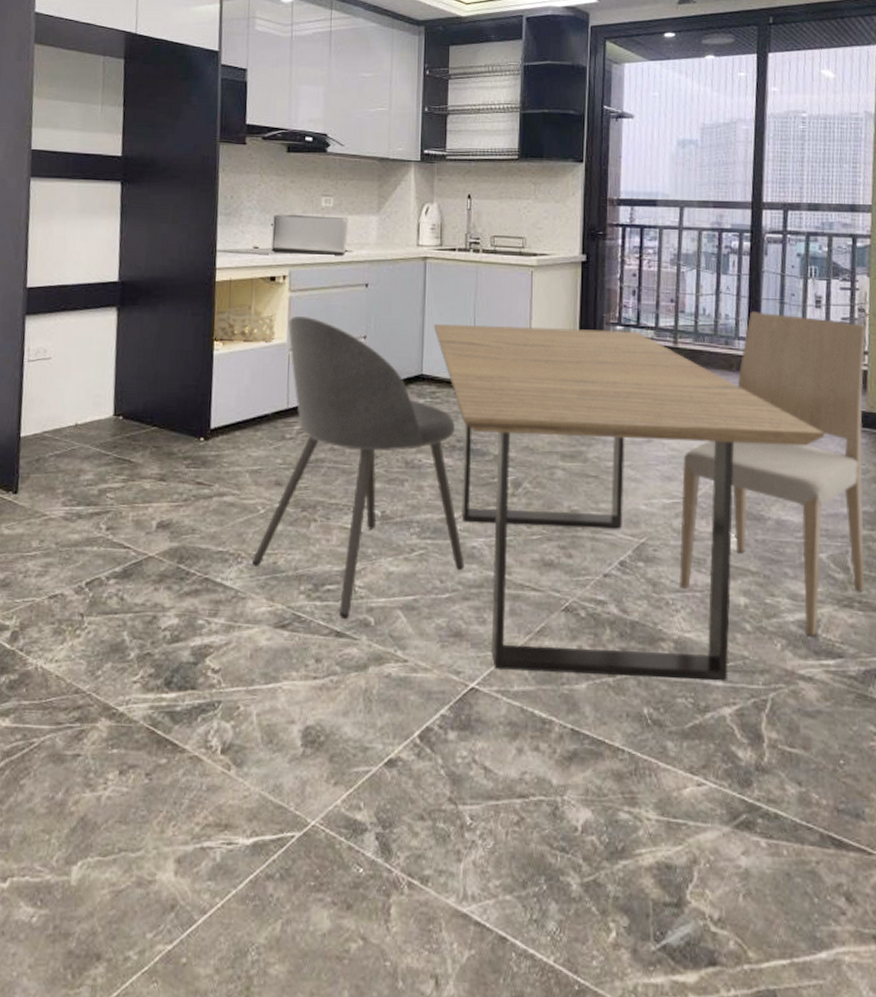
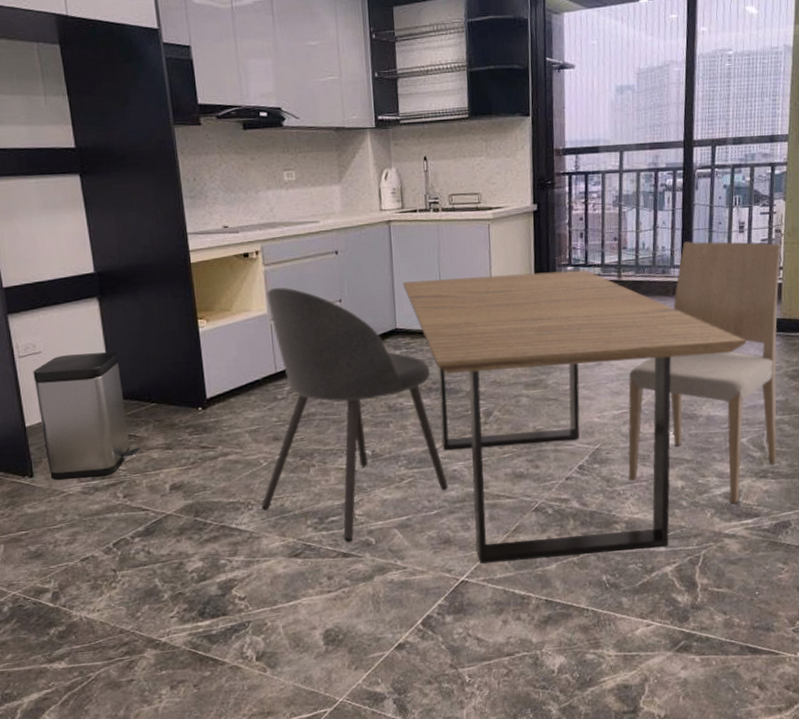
pedal bin: none [34,364,133,502] -> present [33,352,141,480]
decorative basket: present [212,276,276,342] -> none [195,254,256,318]
toaster: present [270,213,349,255] -> none [236,189,314,229]

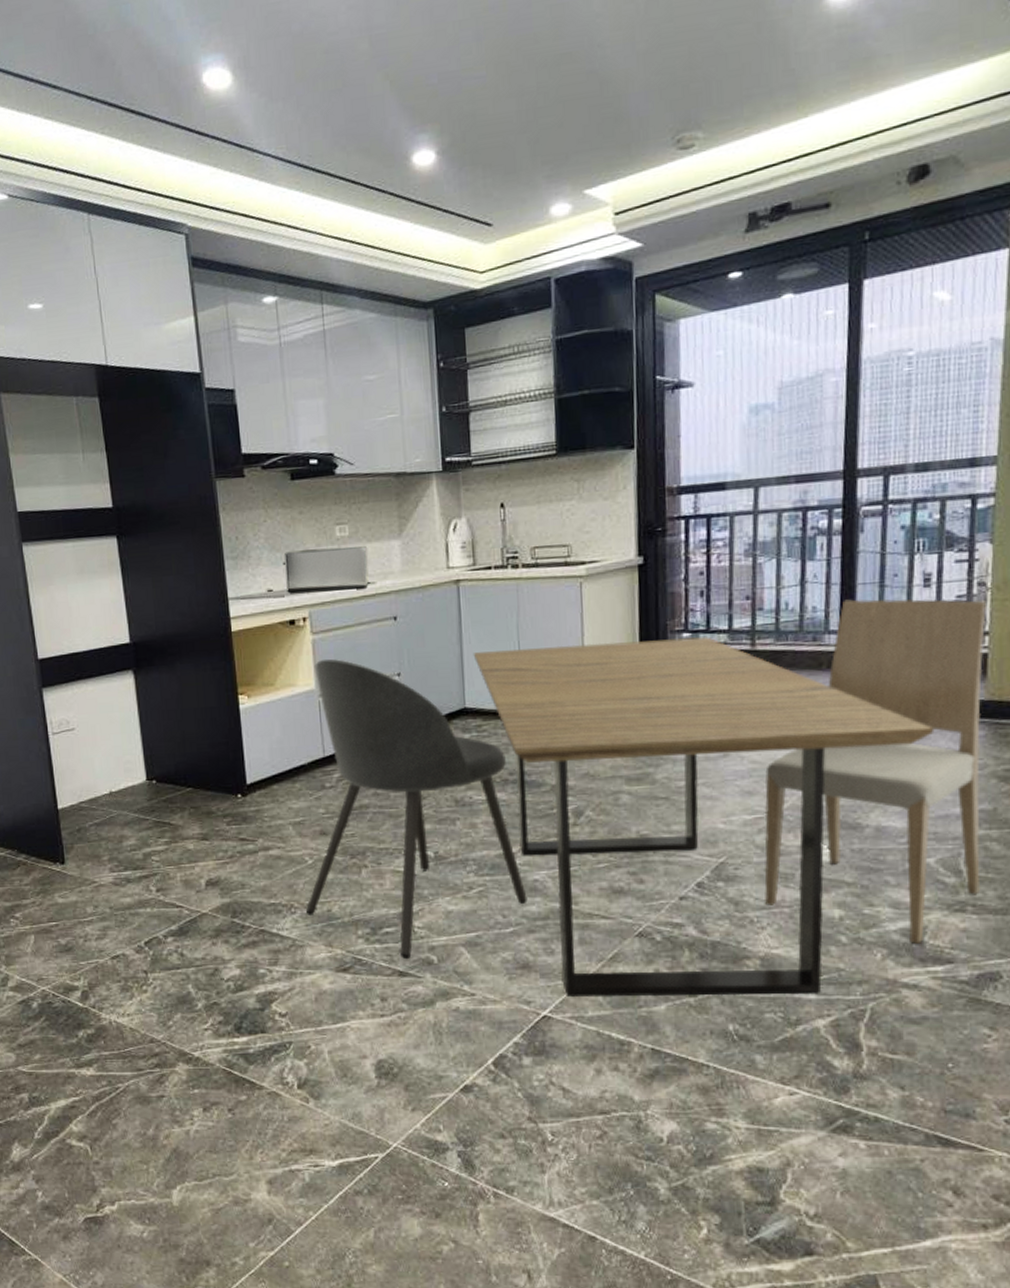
pedal bin: present [33,352,141,480] -> none [66,730,175,868]
toaster: none [236,189,314,229] -> present [282,545,369,593]

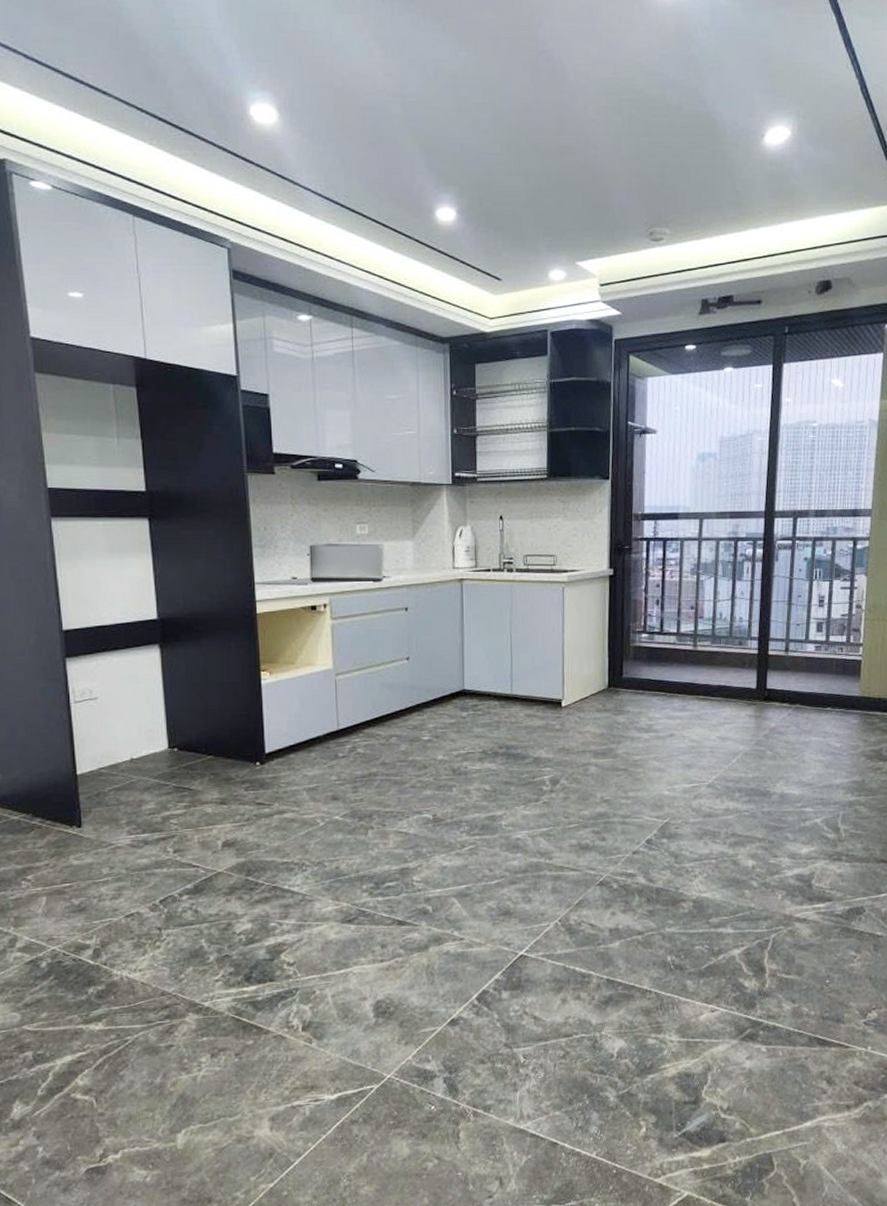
dining chair: present [305,658,528,960] -> none [315,642,511,911]
dining table: present [473,637,935,997] -> none [472,638,823,938]
dining chair: present [764,598,986,944] -> none [698,613,861,886]

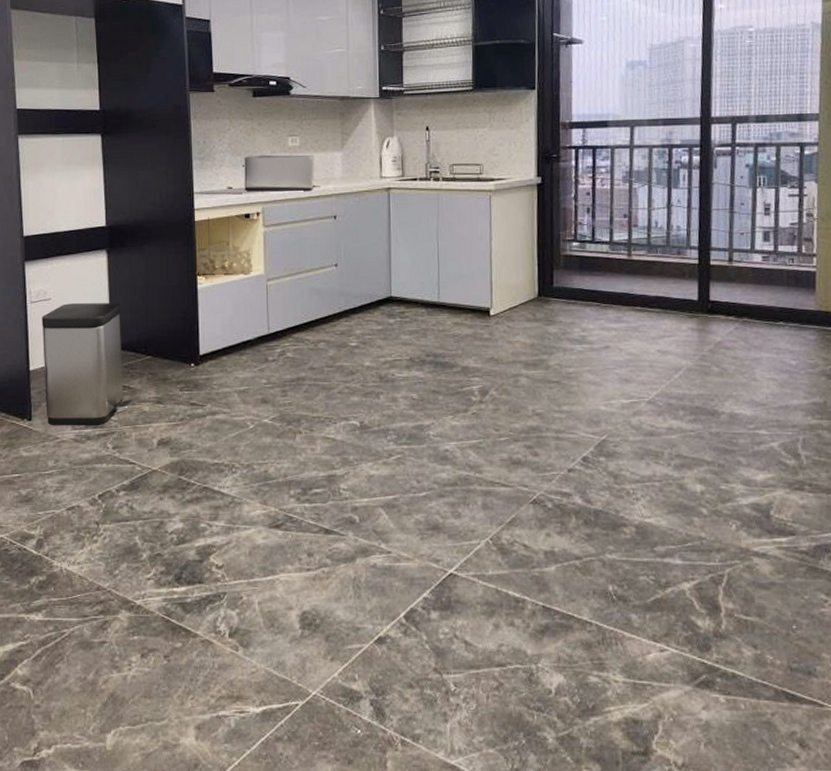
pedal bin: none [88,701,194,831] -> present [41,303,133,425]
decorative basket: none [259,606,321,670] -> present [195,214,253,275]

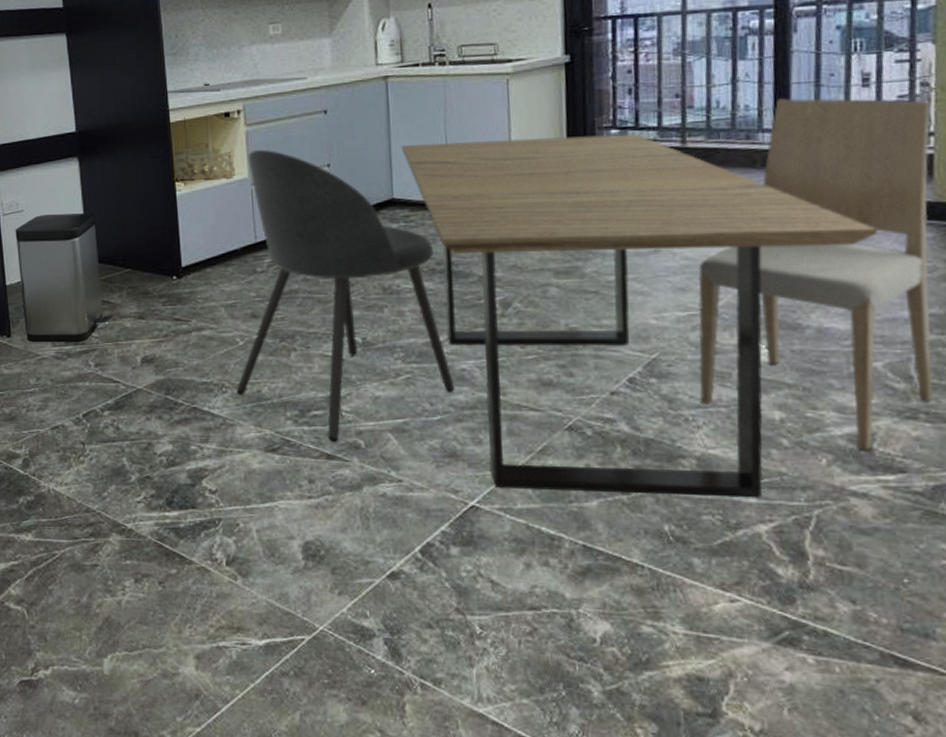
toaster: present [242,154,315,191] -> none [219,43,301,87]
dining chair: none [245,248,439,519] -> present [236,149,455,443]
dining table: none [399,246,775,560] -> present [400,133,878,498]
dining chair: none [639,222,815,517] -> present [698,98,933,451]

